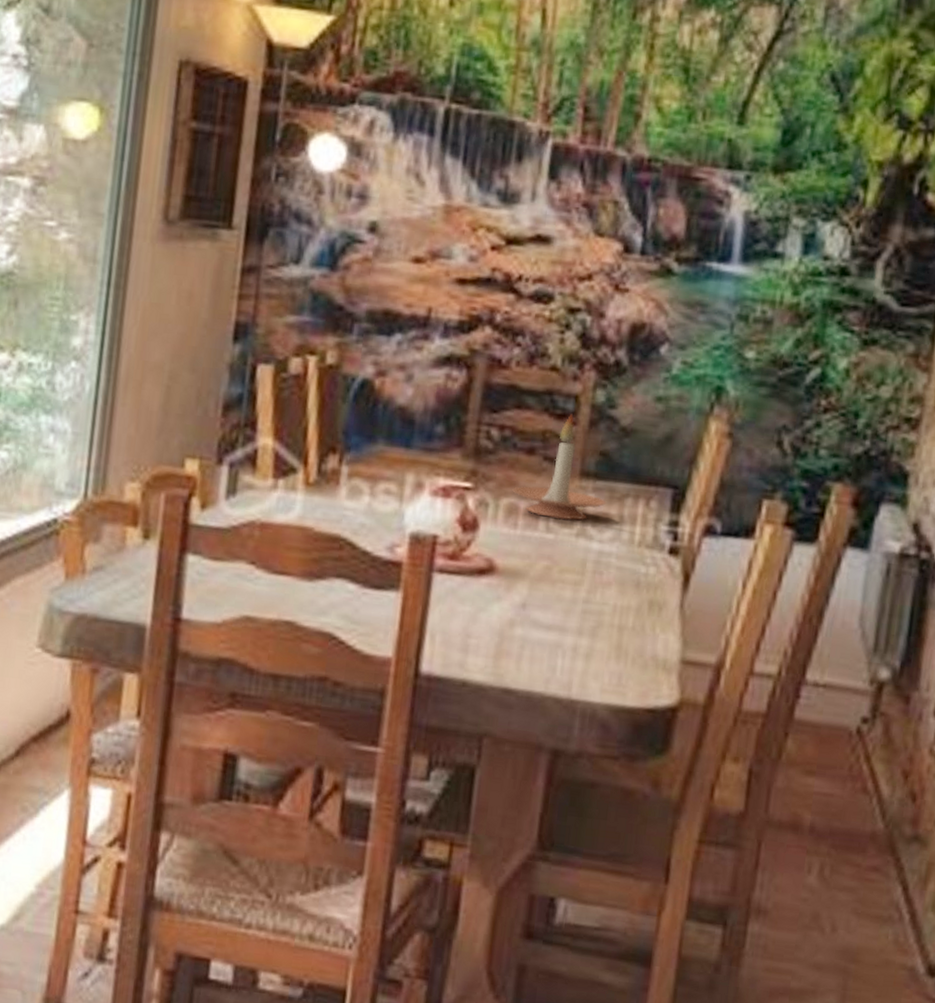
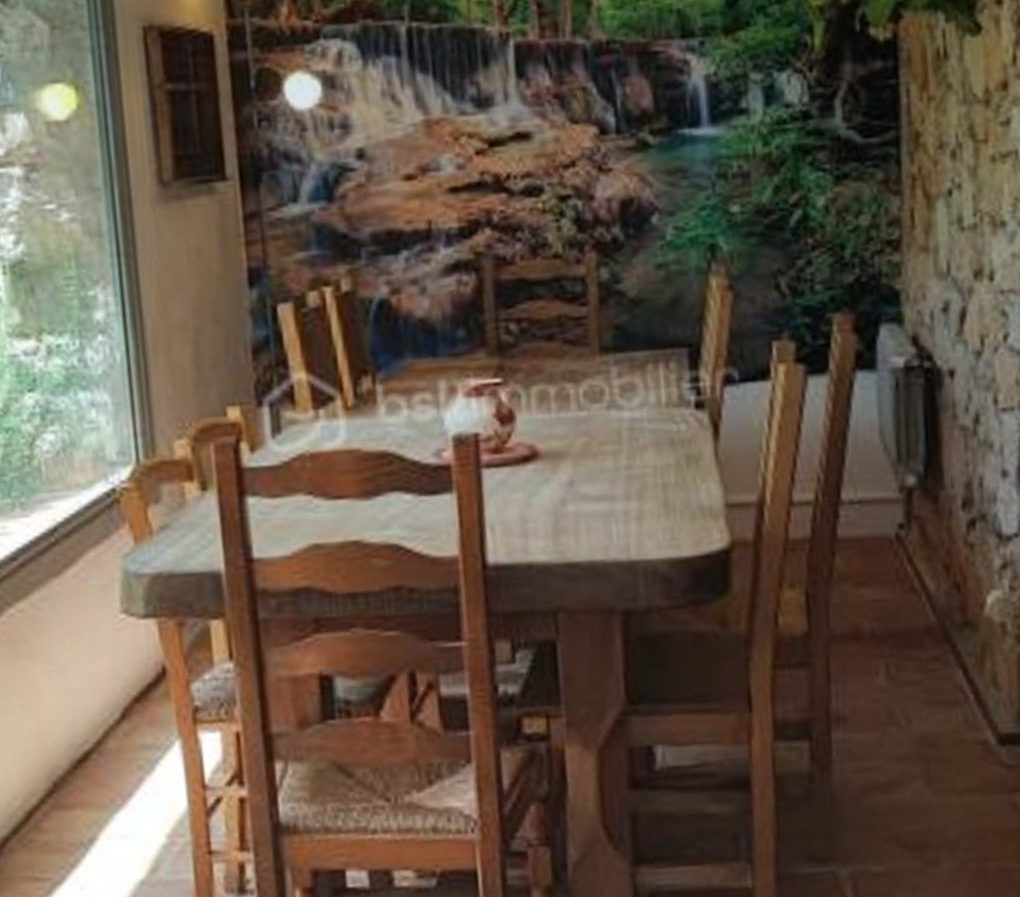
candle holder: present [512,413,607,520] -> none [540,295,629,397]

